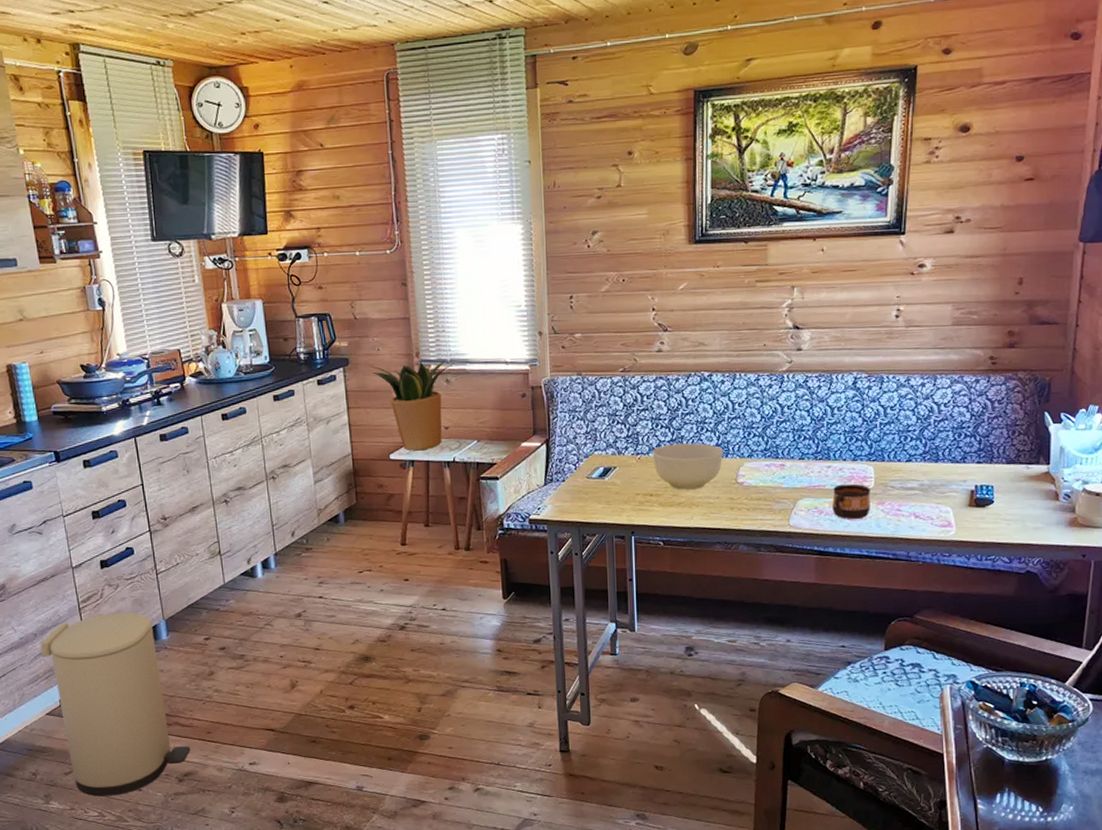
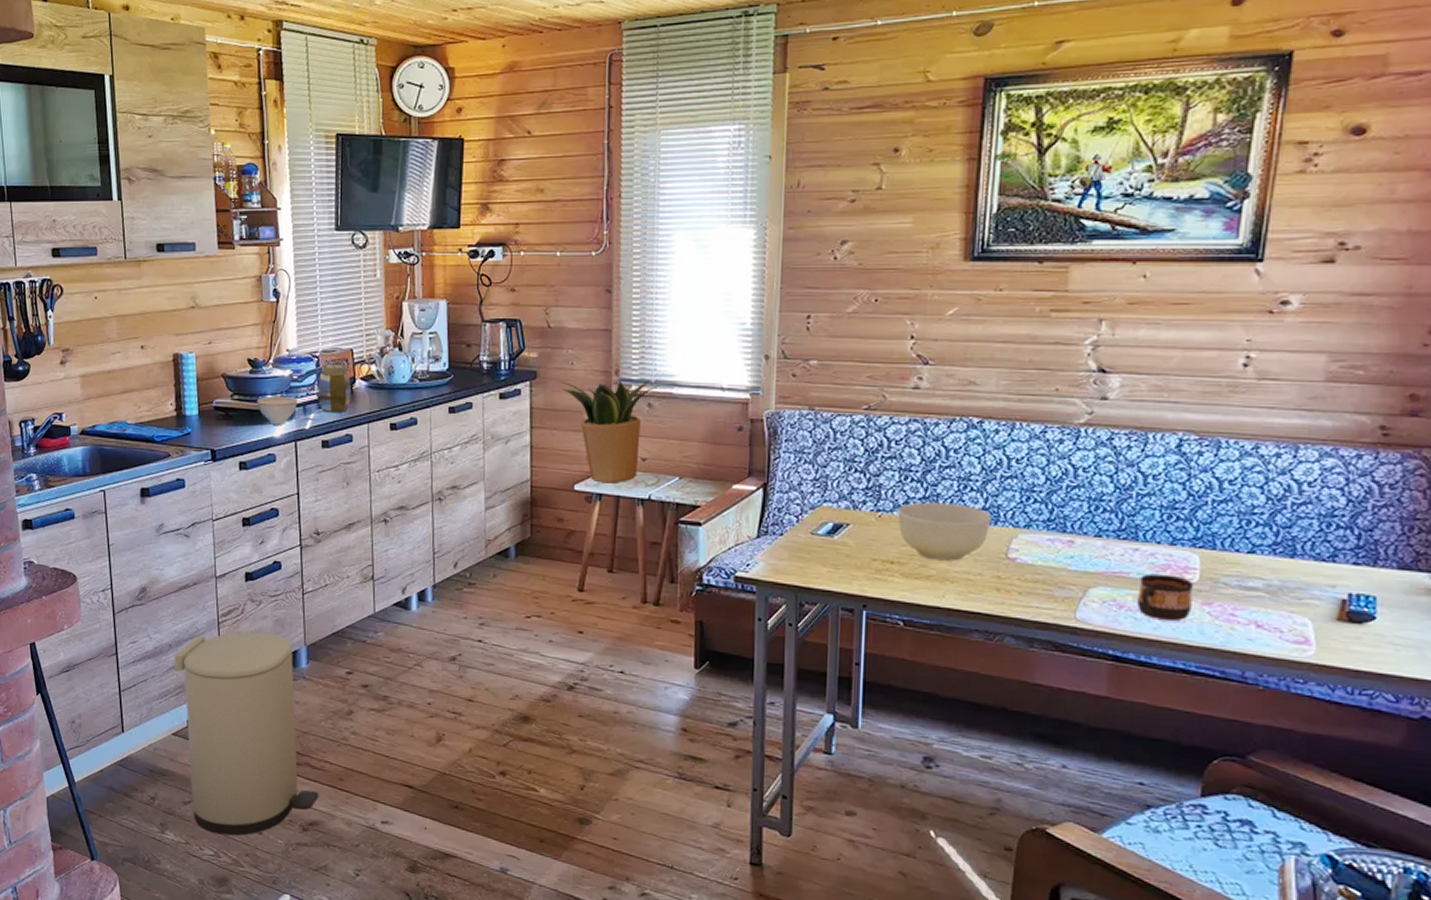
bowl: none [93,397,133,424] -> present [256,397,297,425]
jar: none [150,364,183,409] -> present [317,364,351,414]

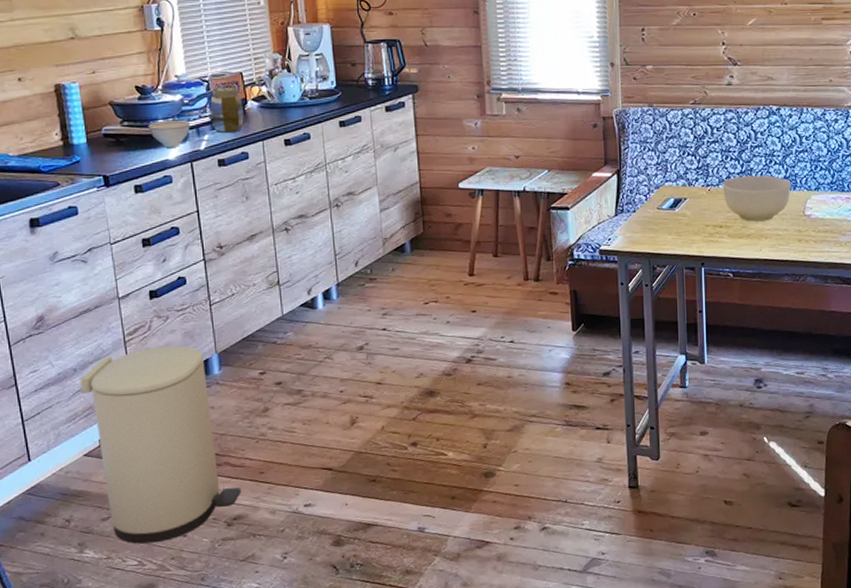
potted plant: present [561,378,660,483] -> none [440,88,526,180]

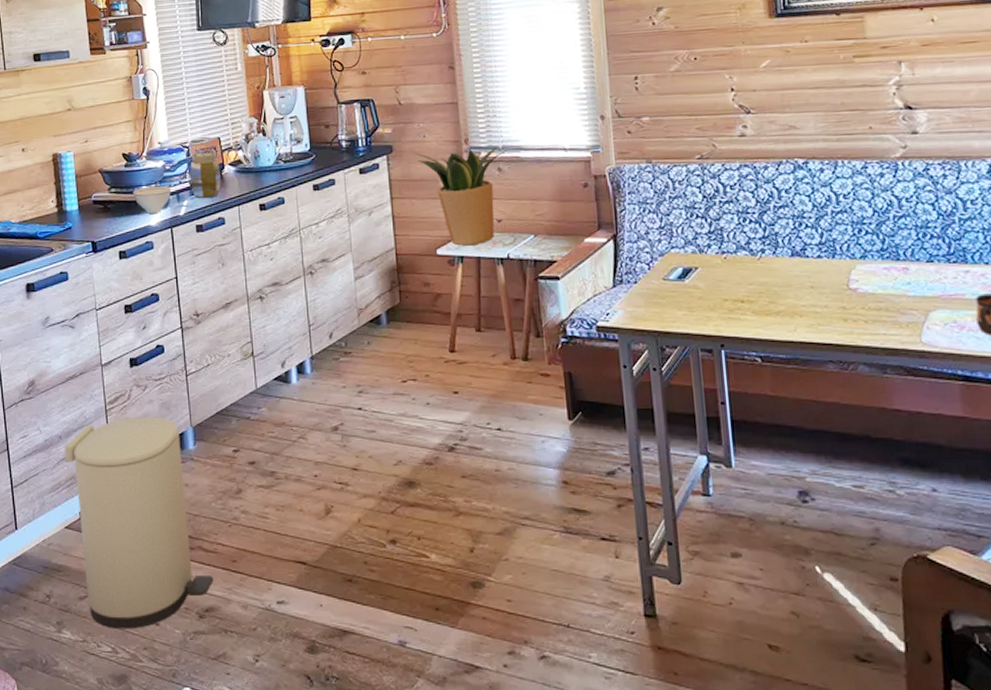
potted plant: none [440,88,526,180] -> present [416,146,507,246]
bowl: present [722,175,791,222] -> none [740,240,829,296]

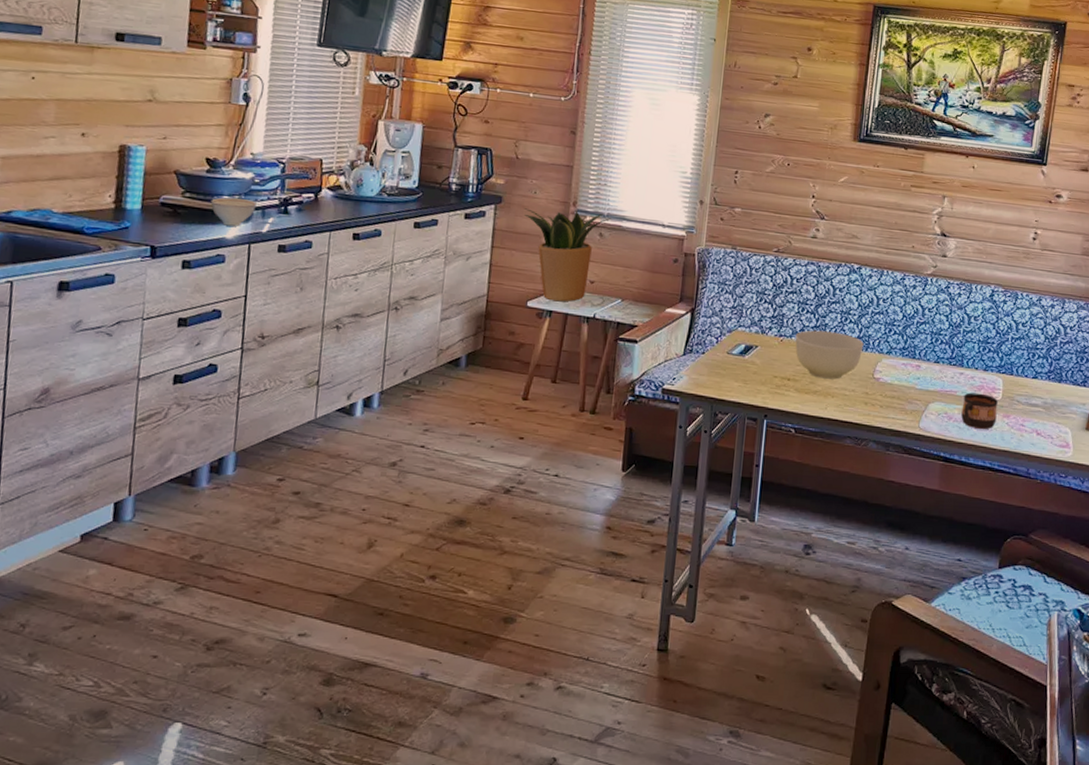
pedal bin: present [64,416,214,629] -> none [73,437,231,662]
jar: present [189,152,221,199] -> none [280,171,317,219]
bowl: none [740,240,829,296] -> present [795,330,864,380]

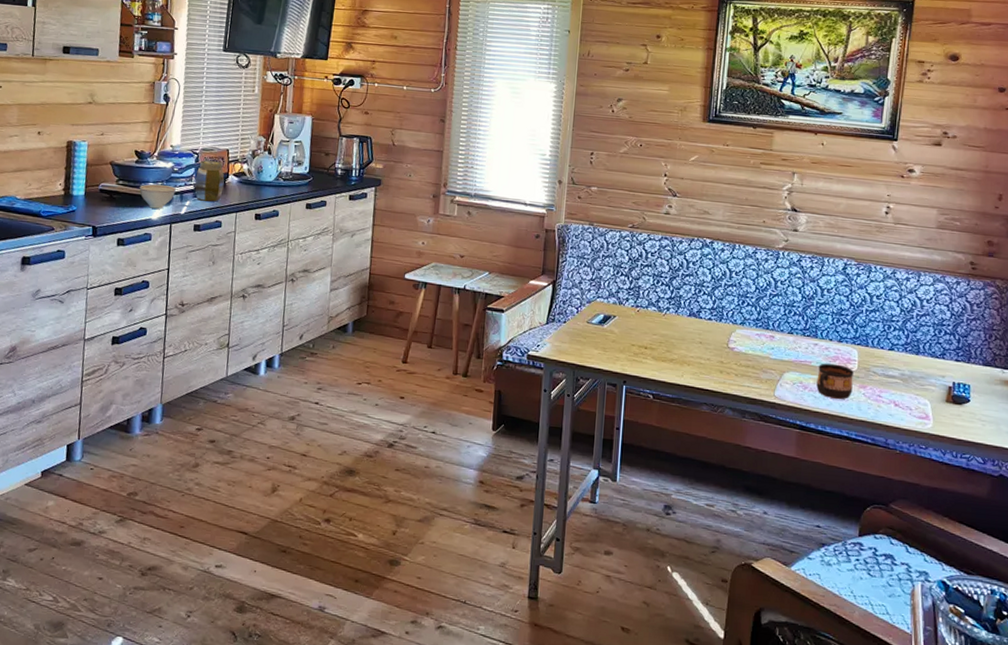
jar: none [280,171,317,219] -> present [195,160,225,202]
potted plant: present [524,208,611,302] -> none [400,190,478,275]
bowl: present [795,330,864,380] -> none [651,301,718,349]

